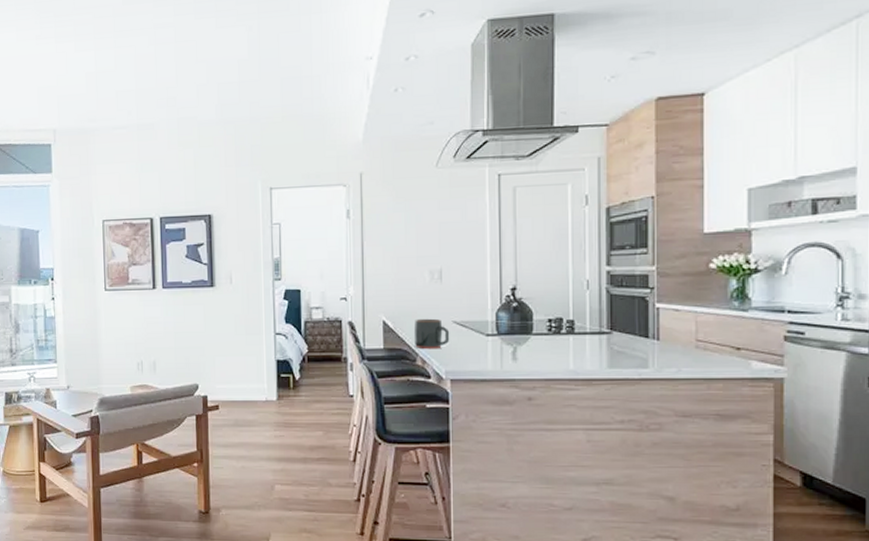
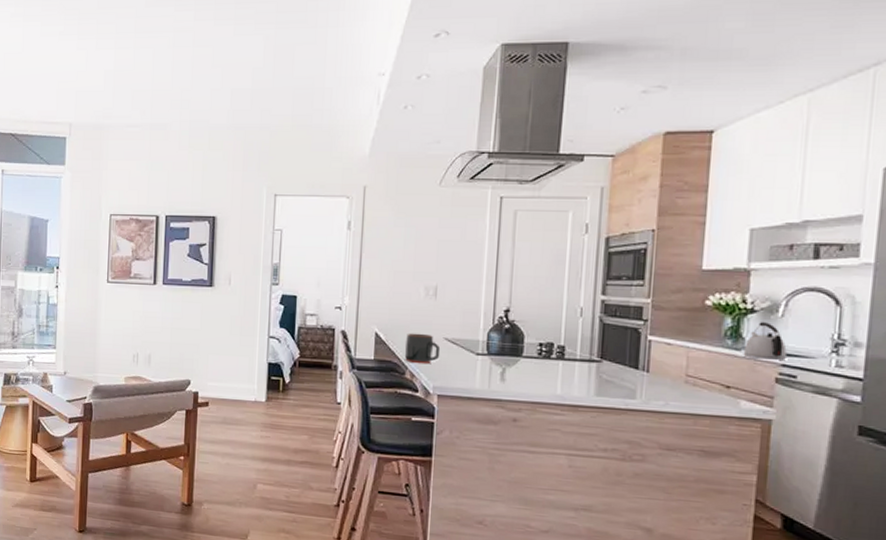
kettle: none [750,281,793,319] -> present [743,322,787,361]

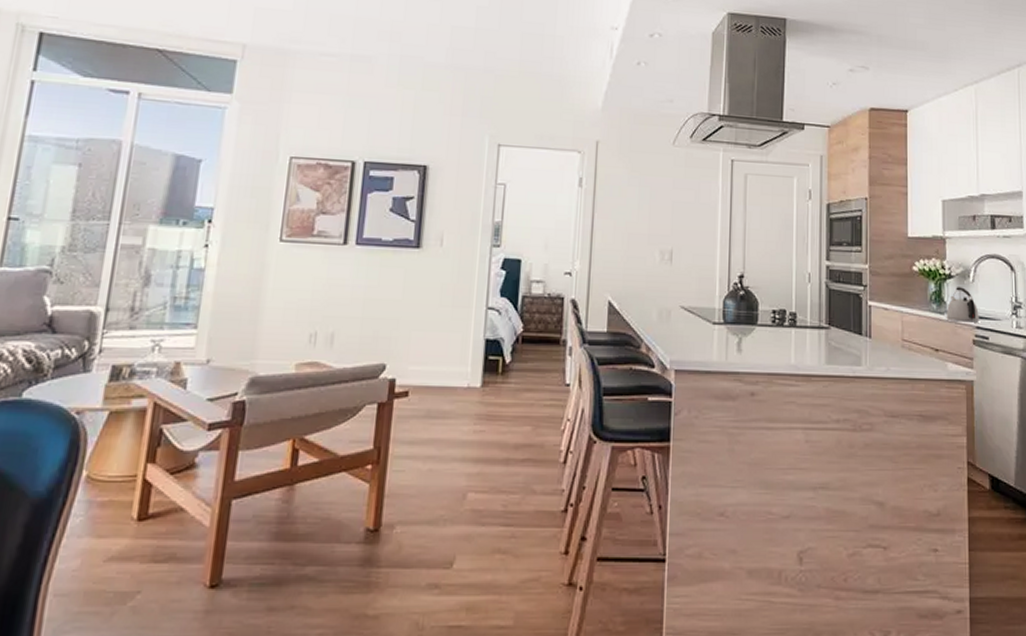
mug: present [404,333,441,364] -> none [639,301,677,336]

